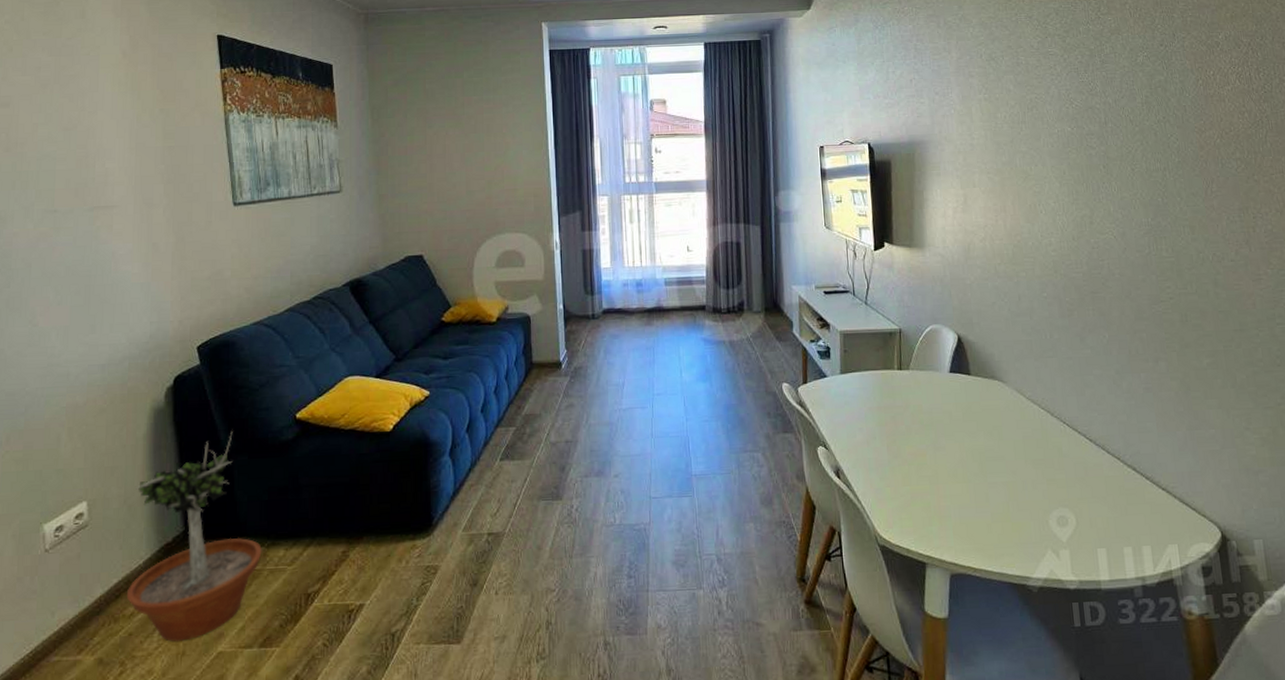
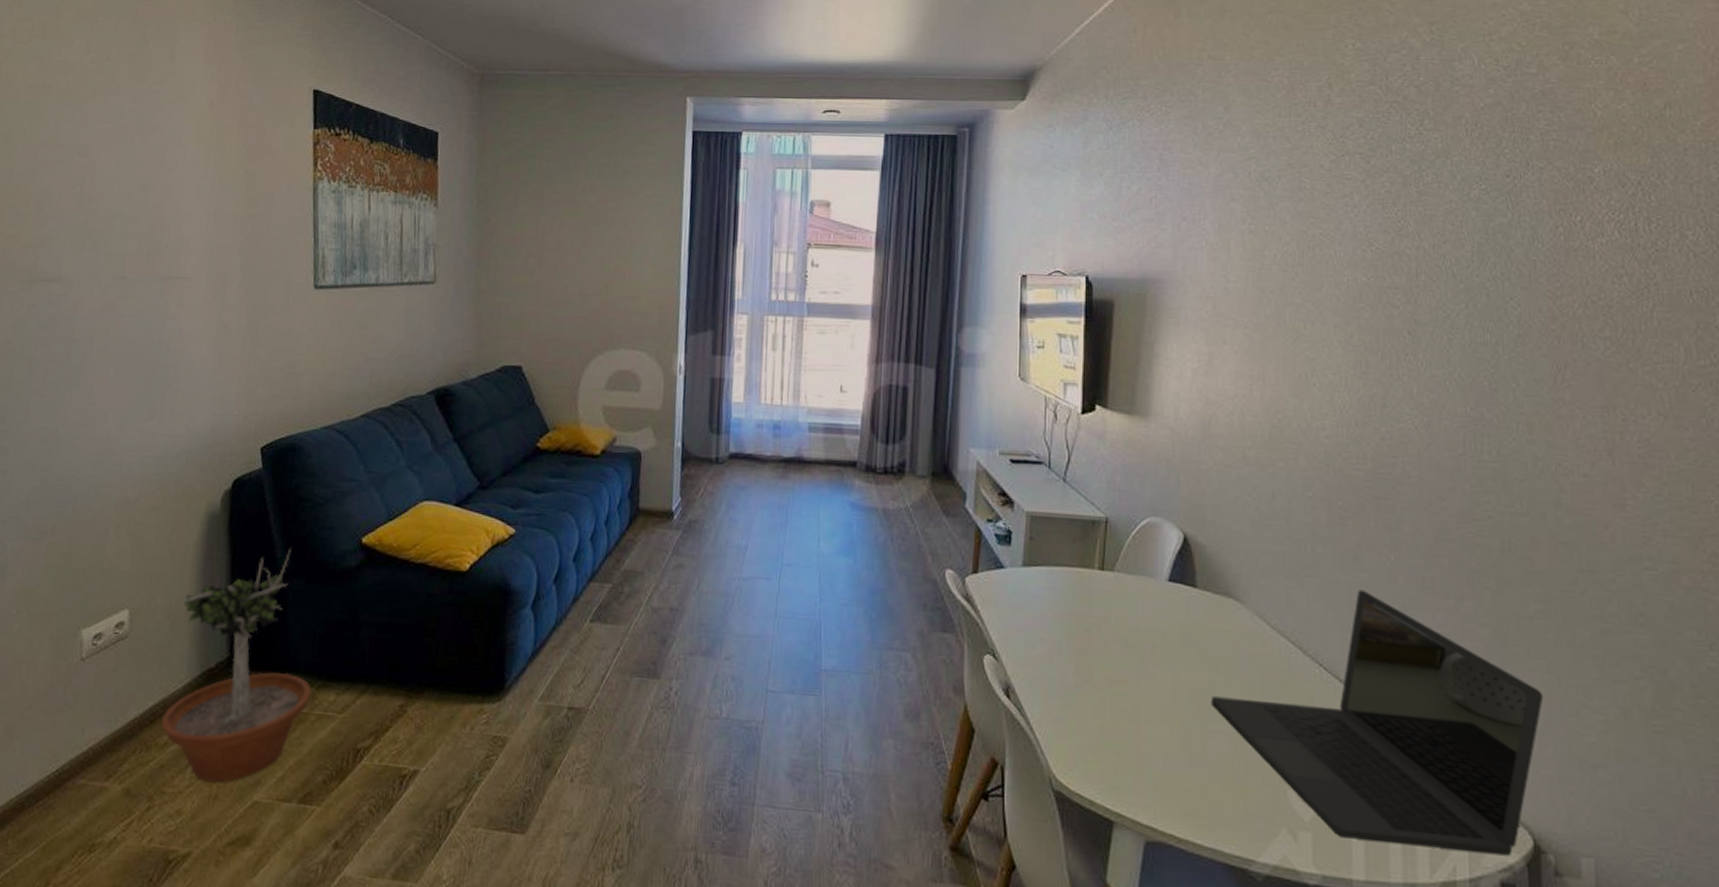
laptop: none [988,362,1219,550] -> present [1210,589,1544,856]

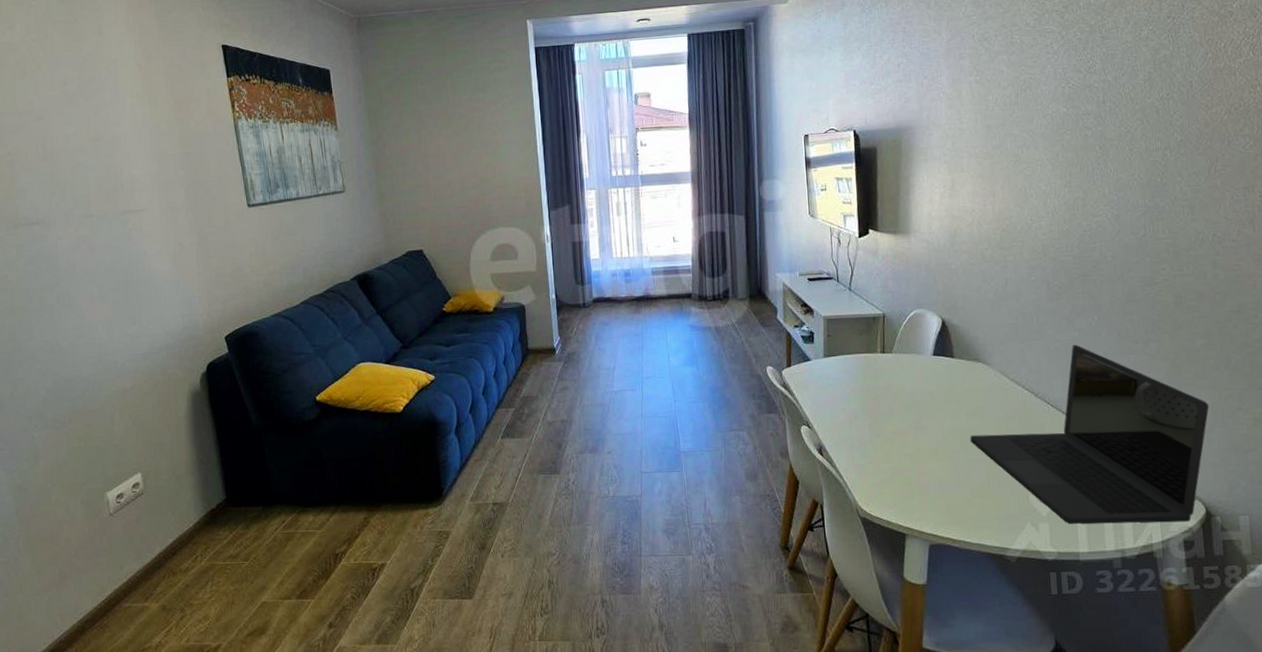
potted tree: present [161,550,311,784] -> none [181,412,294,593]

